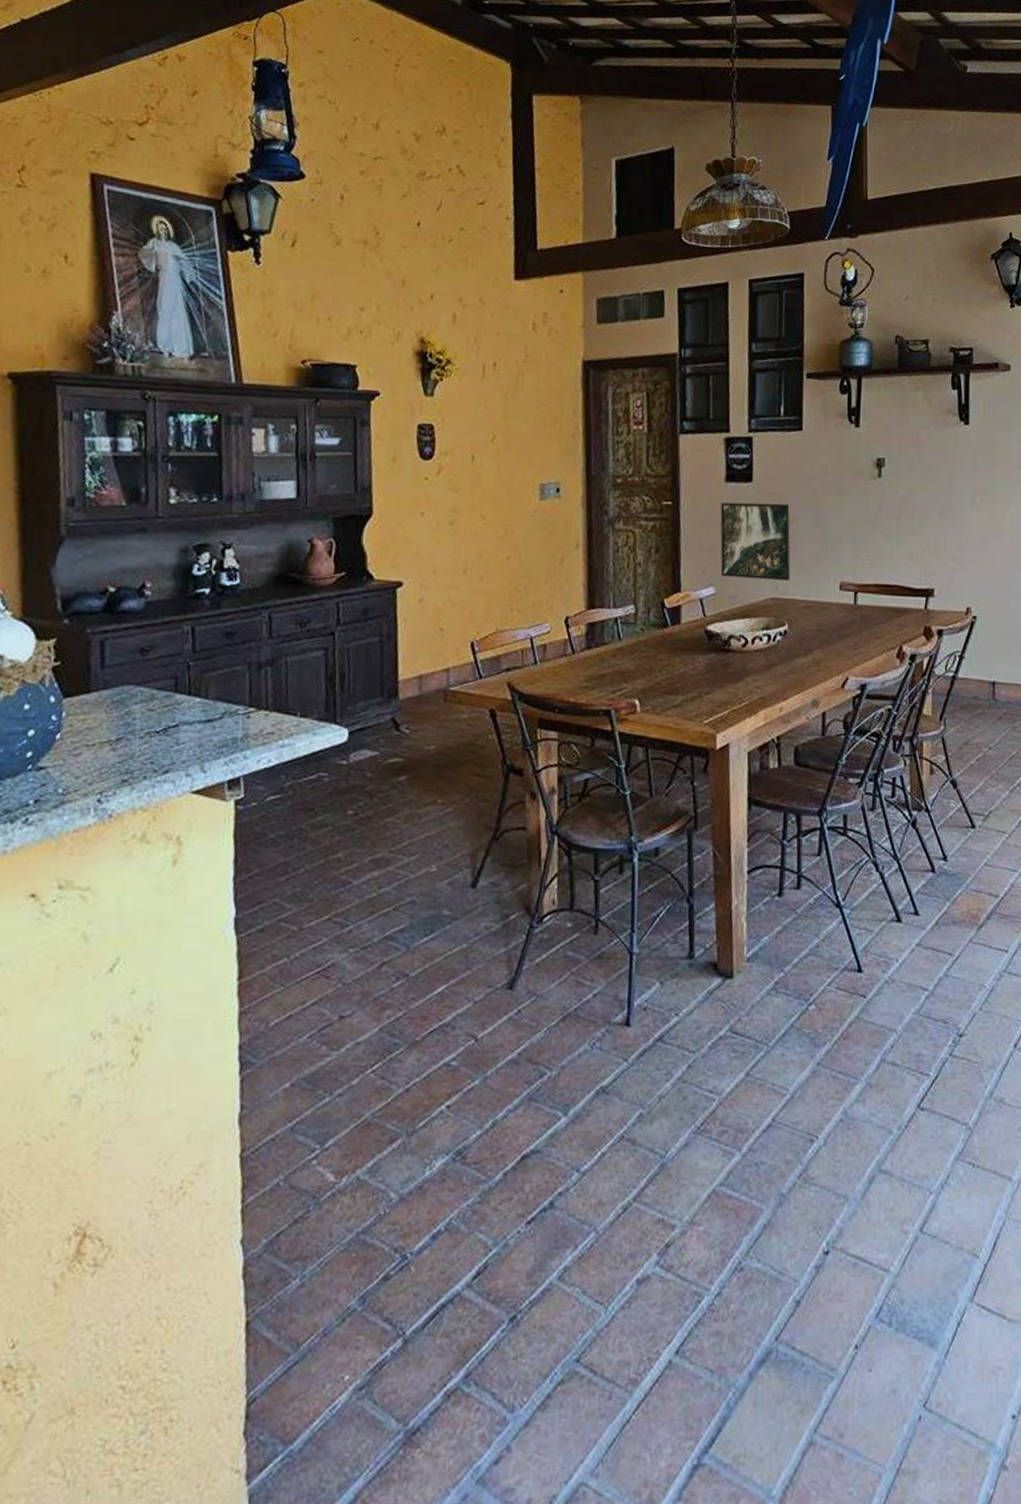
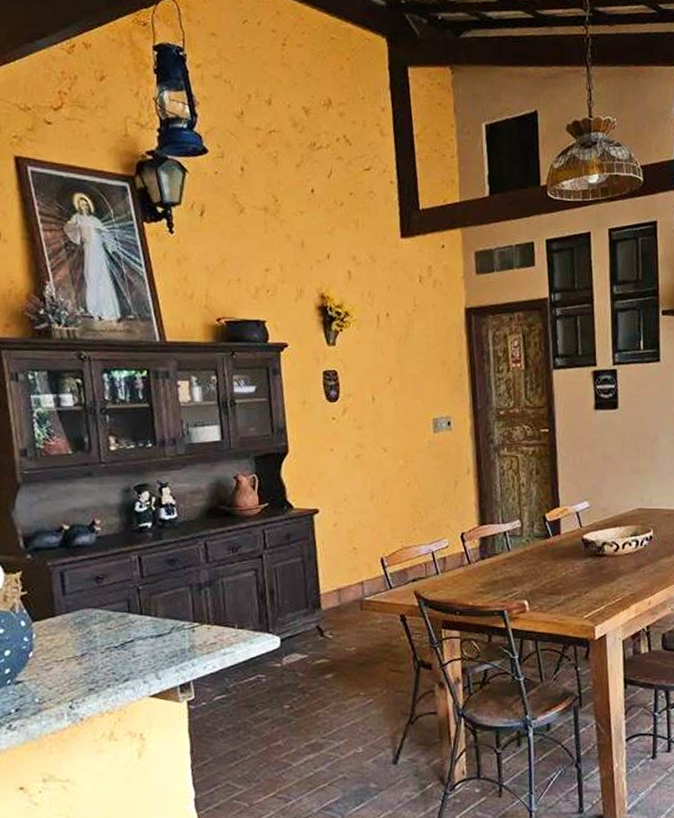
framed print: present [720,502,791,582] -> none [591,426,654,494]

